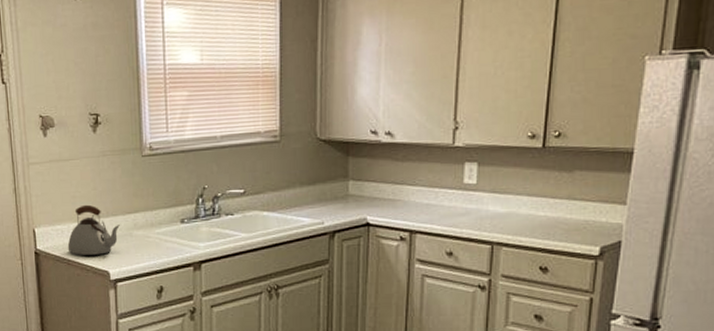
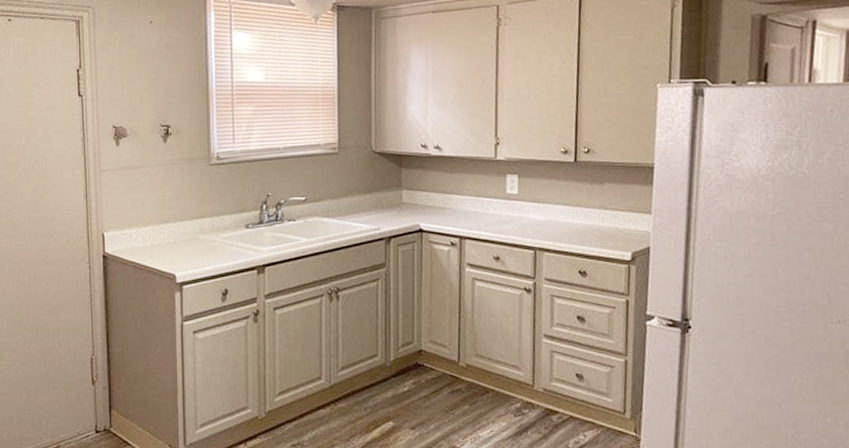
kettle: present [67,204,121,255] -> none [135,210,188,259]

